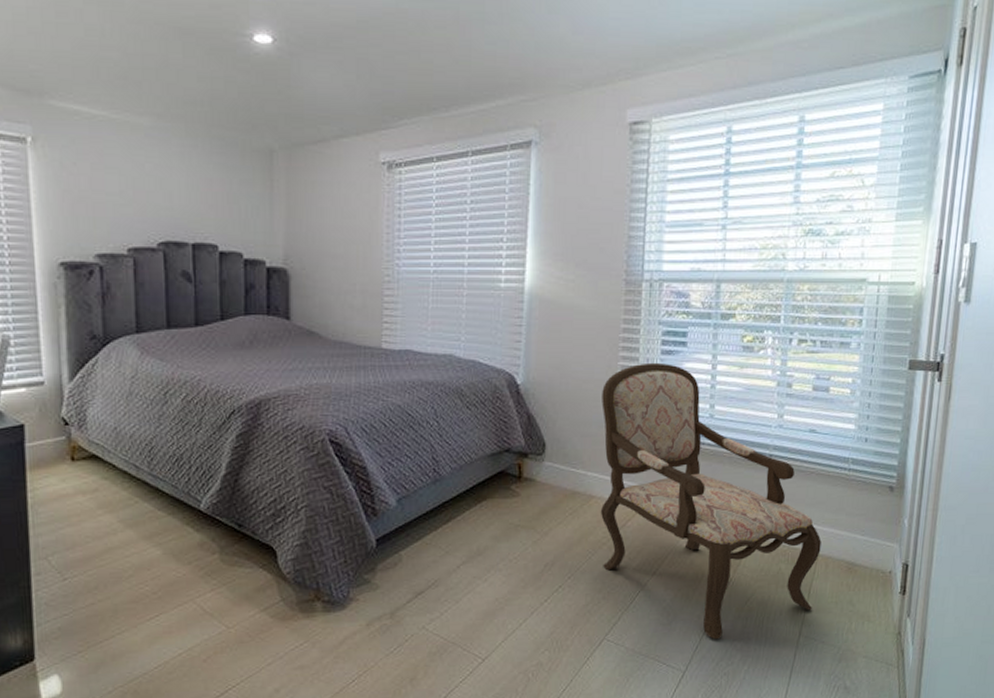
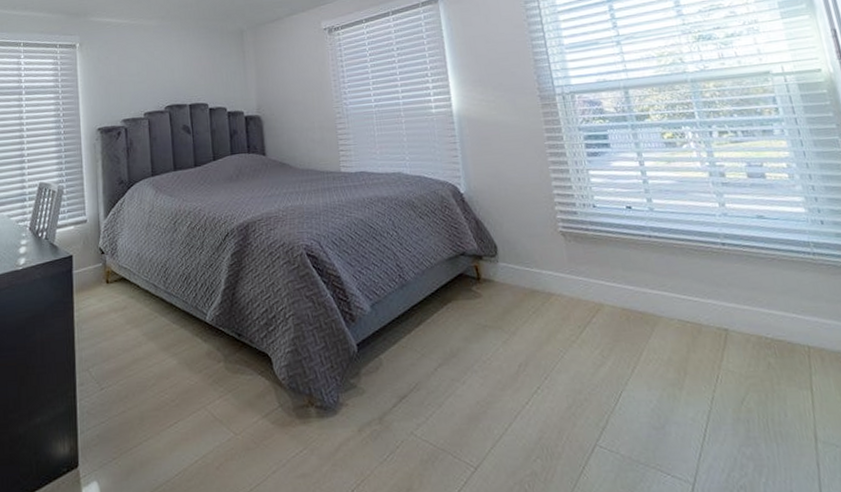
armchair: present [600,362,821,639] -> none [539,164,821,445]

